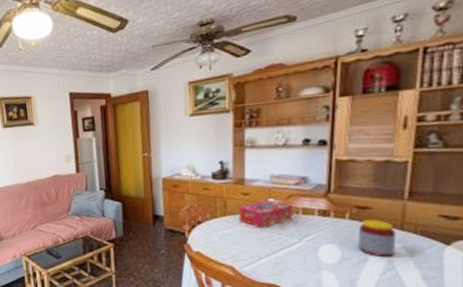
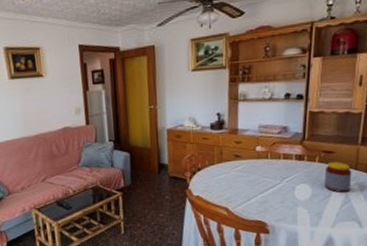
tissue box: present [238,200,292,228] -> none [232,147,275,173]

